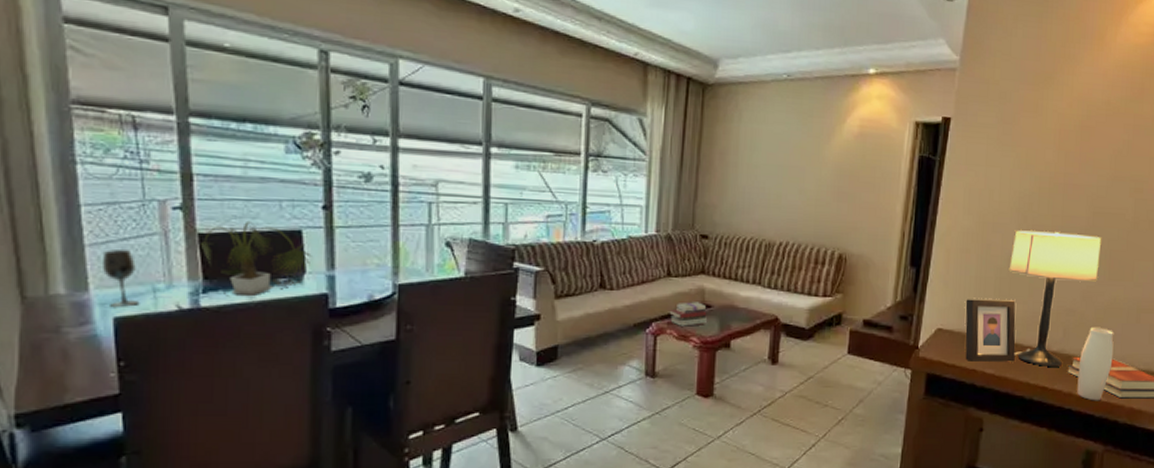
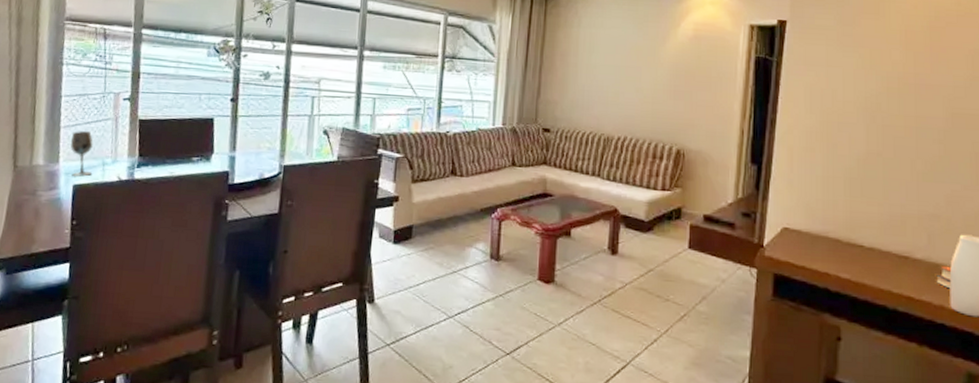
plant: present [200,220,312,296] -> none [139,110,220,171]
books: present [669,302,708,326] -> none [513,190,550,214]
picture frame: present [965,299,1016,362] -> none [813,198,873,268]
table lamp: present [1010,230,1101,367] -> none [860,130,964,276]

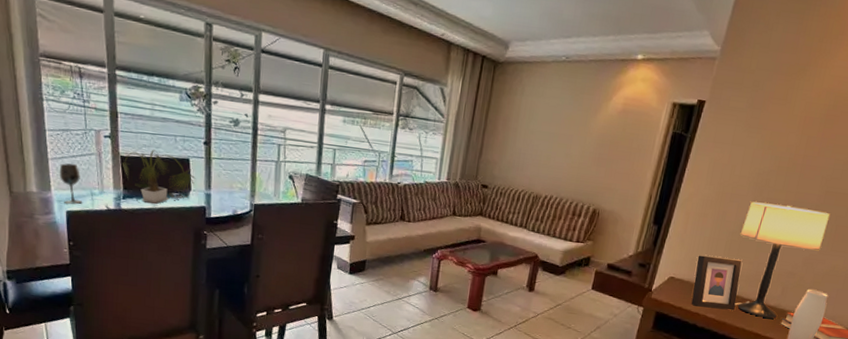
plant: none [139,110,220,171] -> present [121,149,196,204]
picture frame: none [813,198,873,268] -> present [691,255,742,311]
table lamp: none [860,130,964,276] -> present [734,201,830,319]

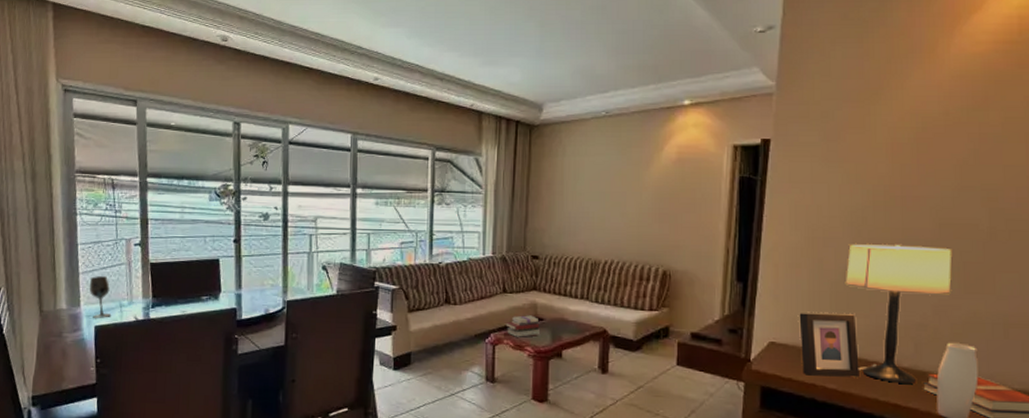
plant: present [121,149,196,204] -> none [151,252,226,310]
books: none [452,236,482,256] -> present [505,315,541,337]

